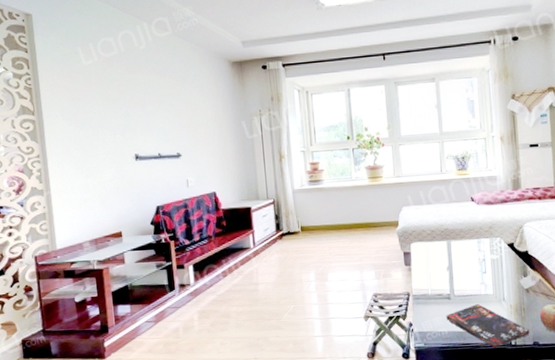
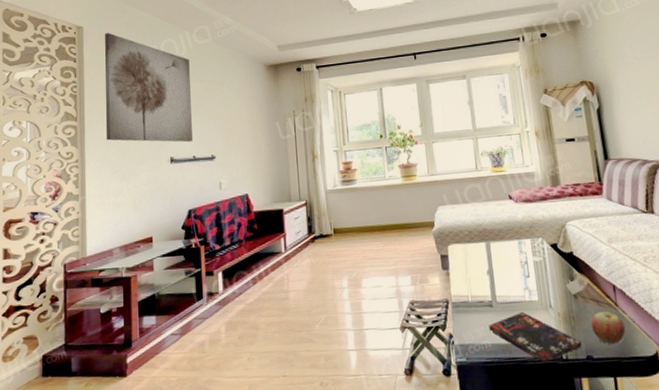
wall art: none [56,21,157,140] -> present [104,33,192,143]

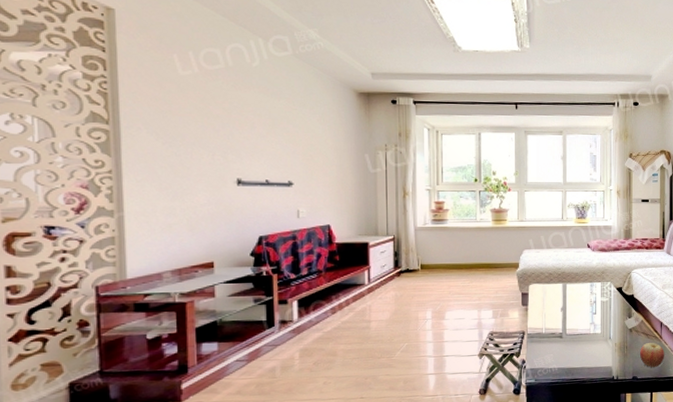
wall art: present [104,33,192,143] -> none [147,22,265,165]
book: present [489,312,582,363] -> none [557,343,630,383]

